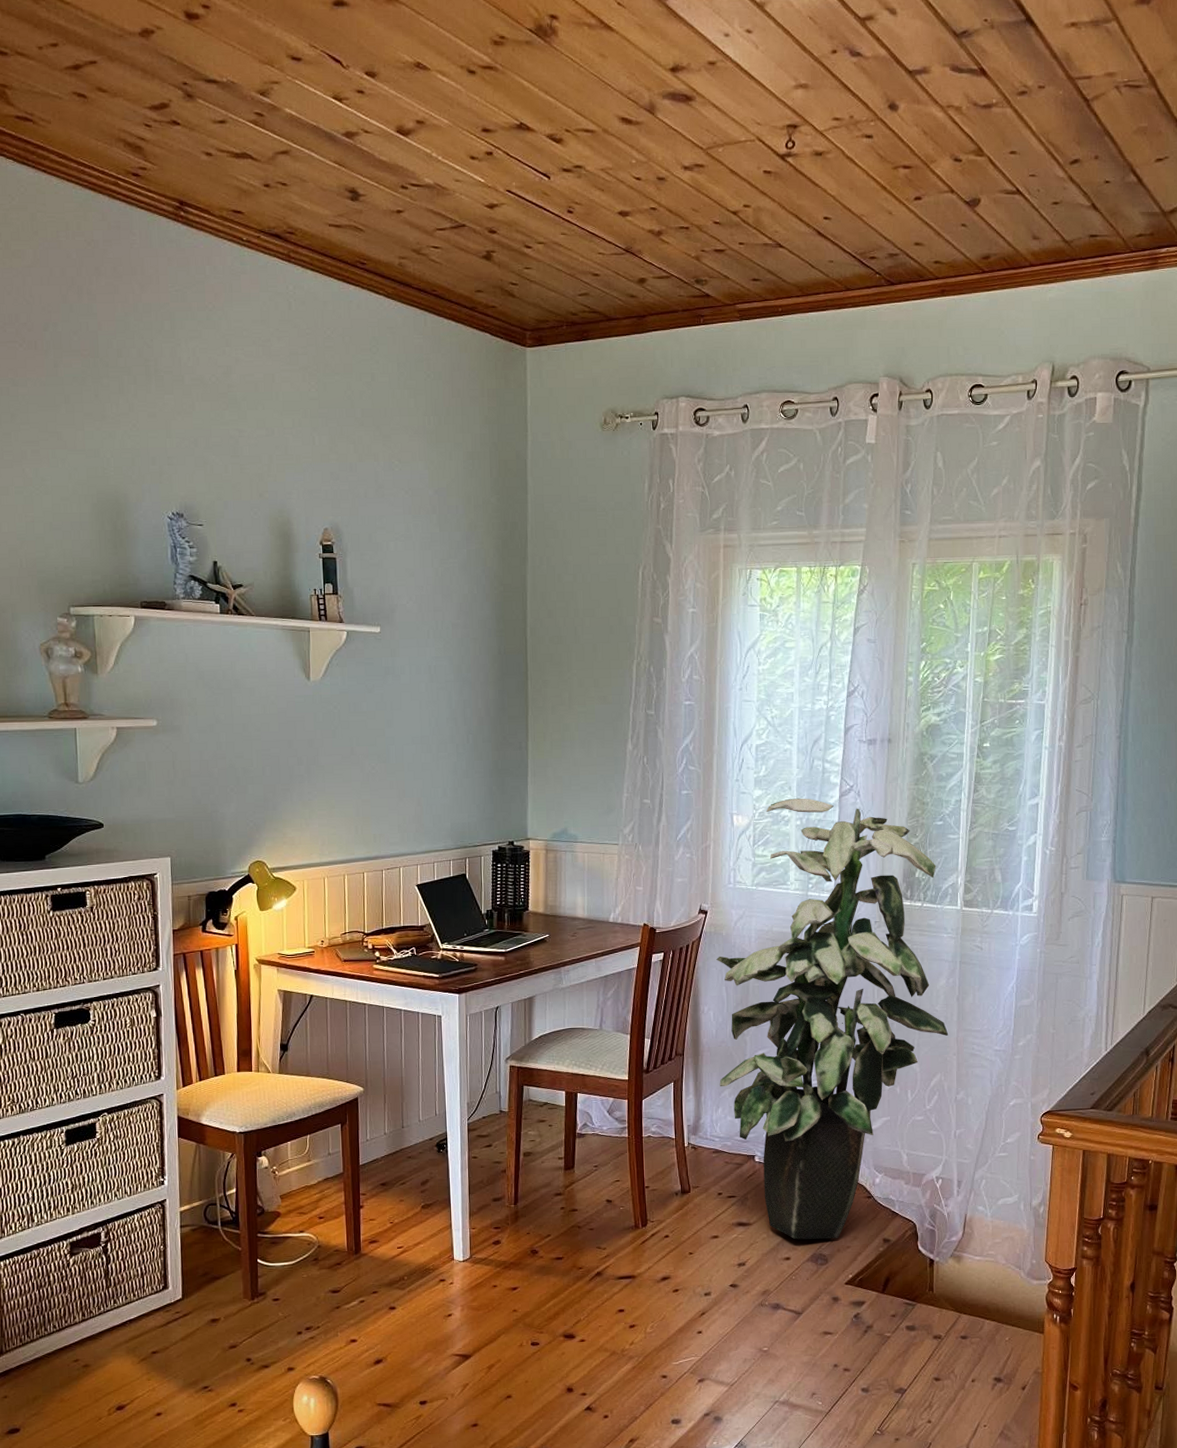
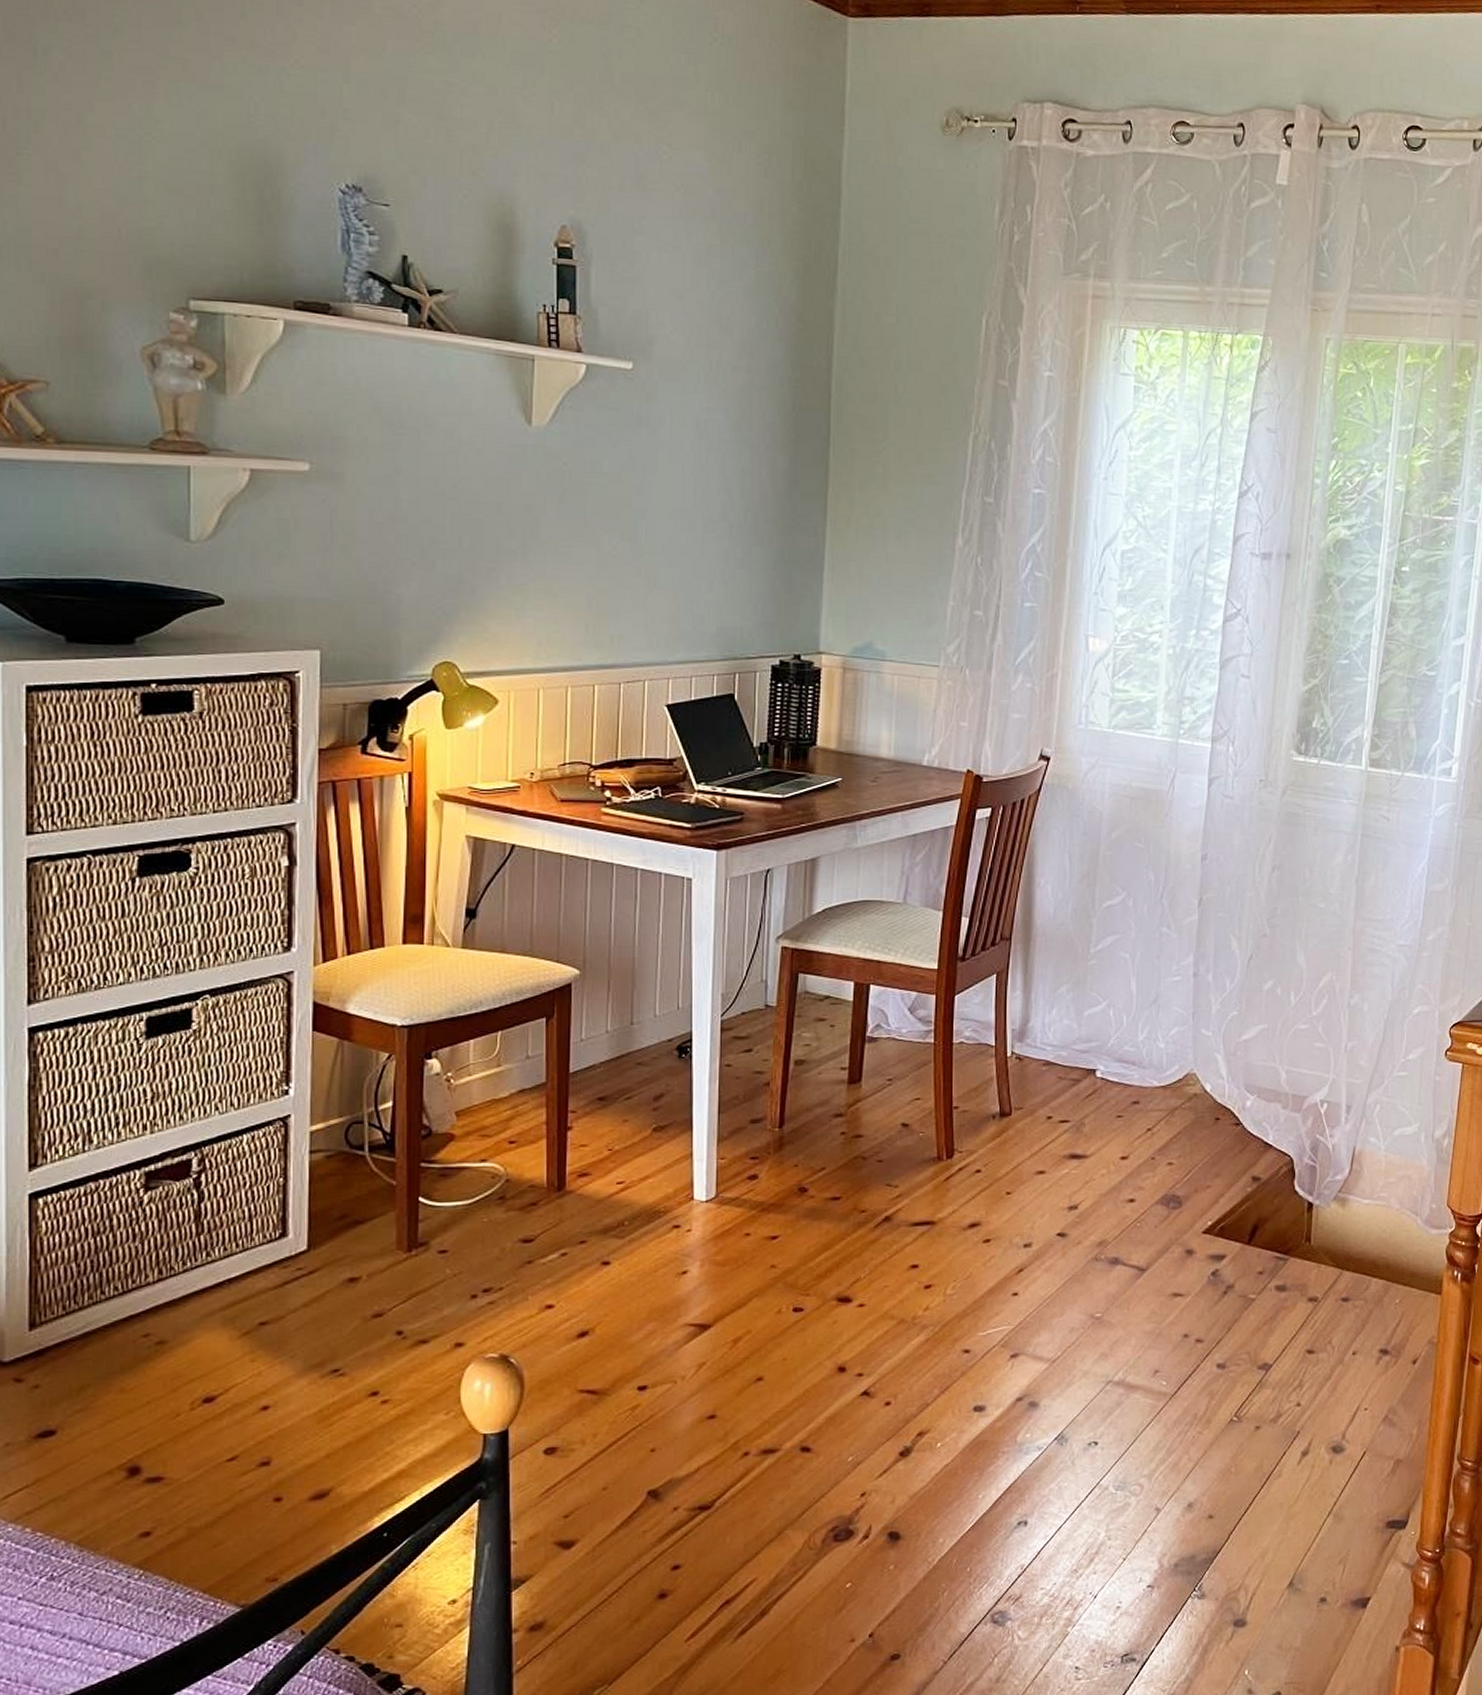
indoor plant: present [716,798,949,1240] -> none [1055,620,1344,1177]

